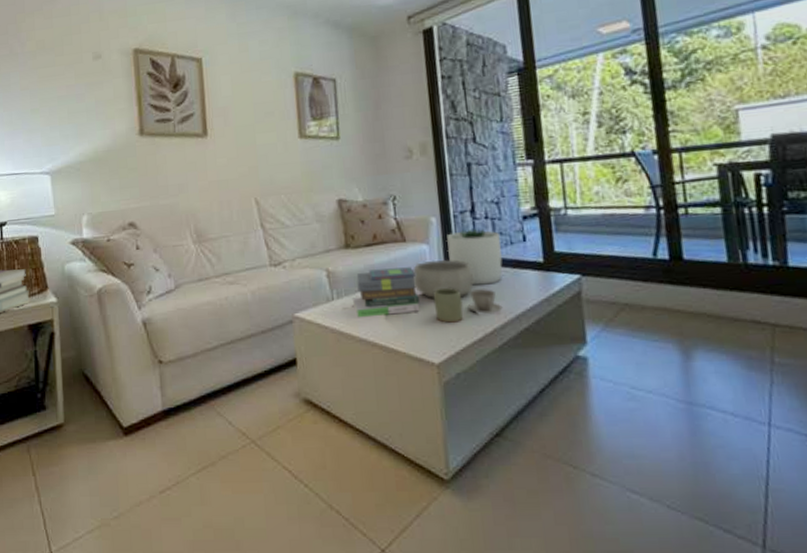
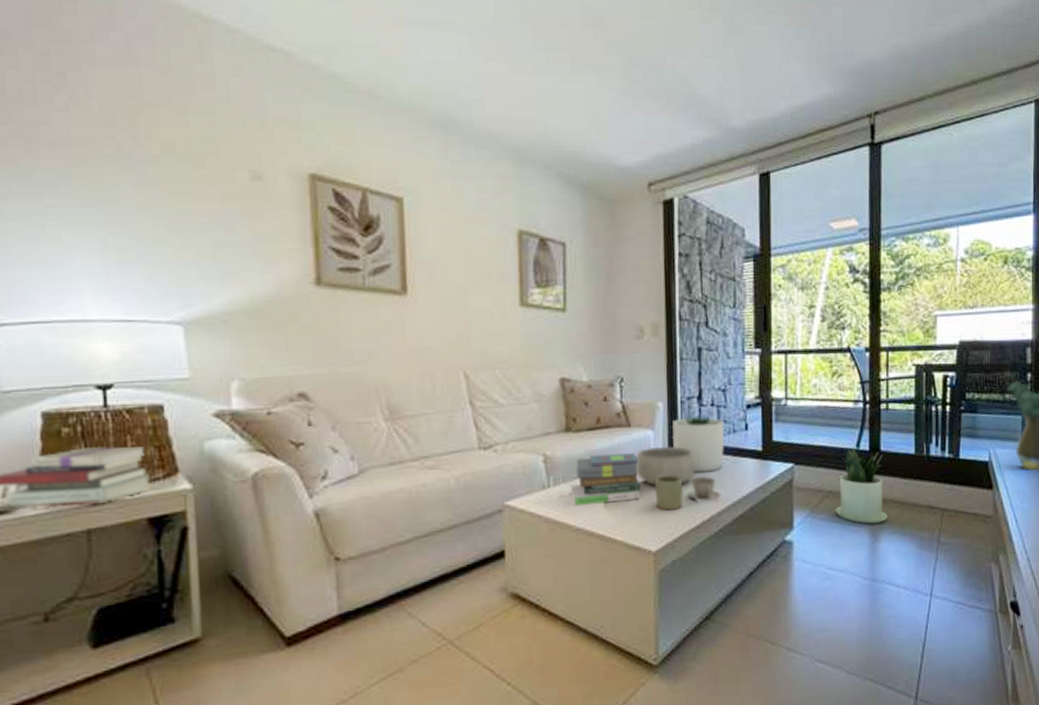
planter: none [634,256,701,340] -> present [835,447,888,524]

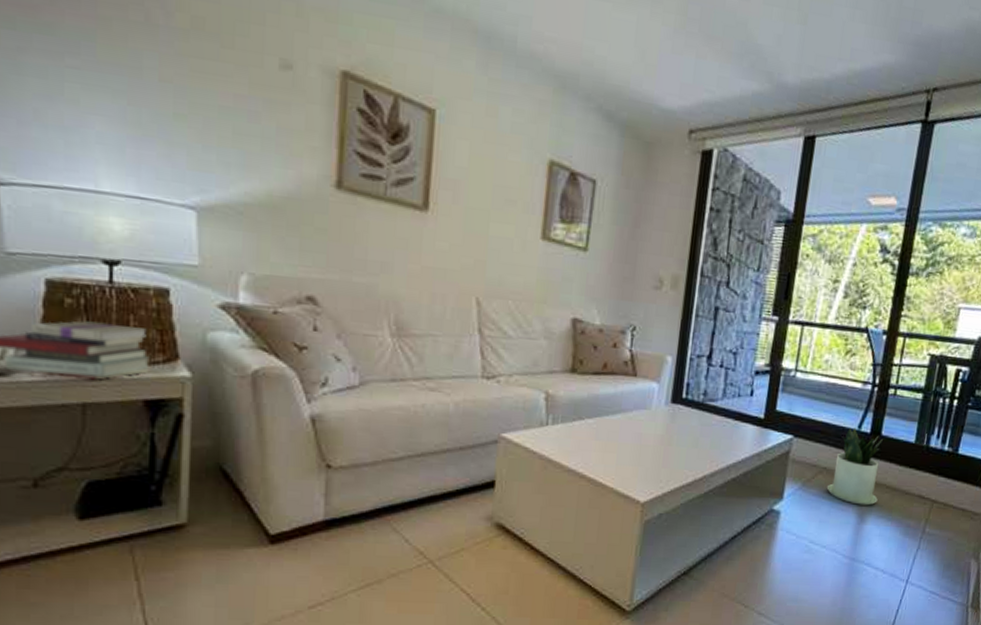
books: present [569,453,642,506] -> none [567,399,640,450]
decorative bowl: present [635,445,696,486] -> none [636,399,697,440]
mug: present [654,474,683,510] -> none [651,428,680,465]
planter: present [671,415,724,473] -> none [676,374,730,433]
teacup: present [687,476,721,502] -> none [683,435,717,462]

